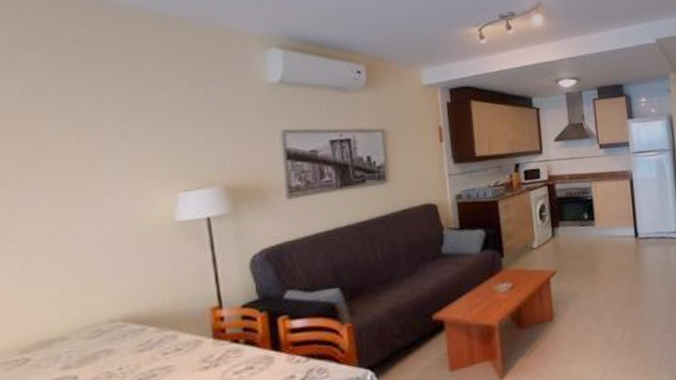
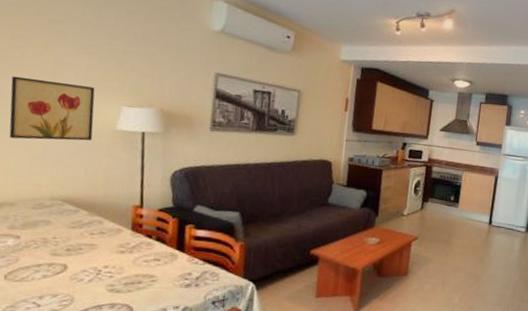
wall art: none [42,177,148,260] -> present [9,76,95,141]

